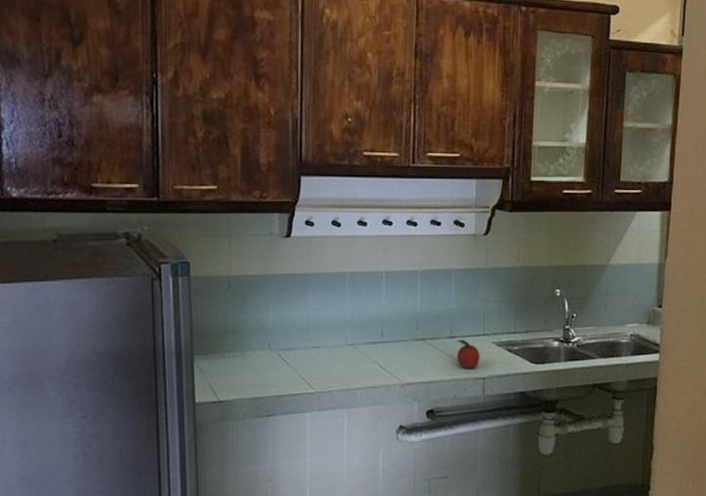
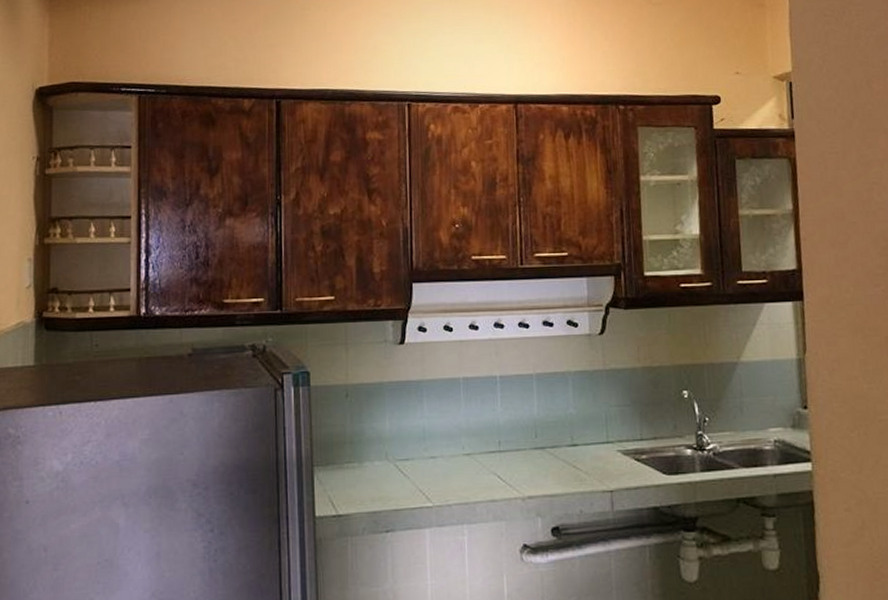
fruit: present [457,339,480,370] -> none [579,447,606,481]

